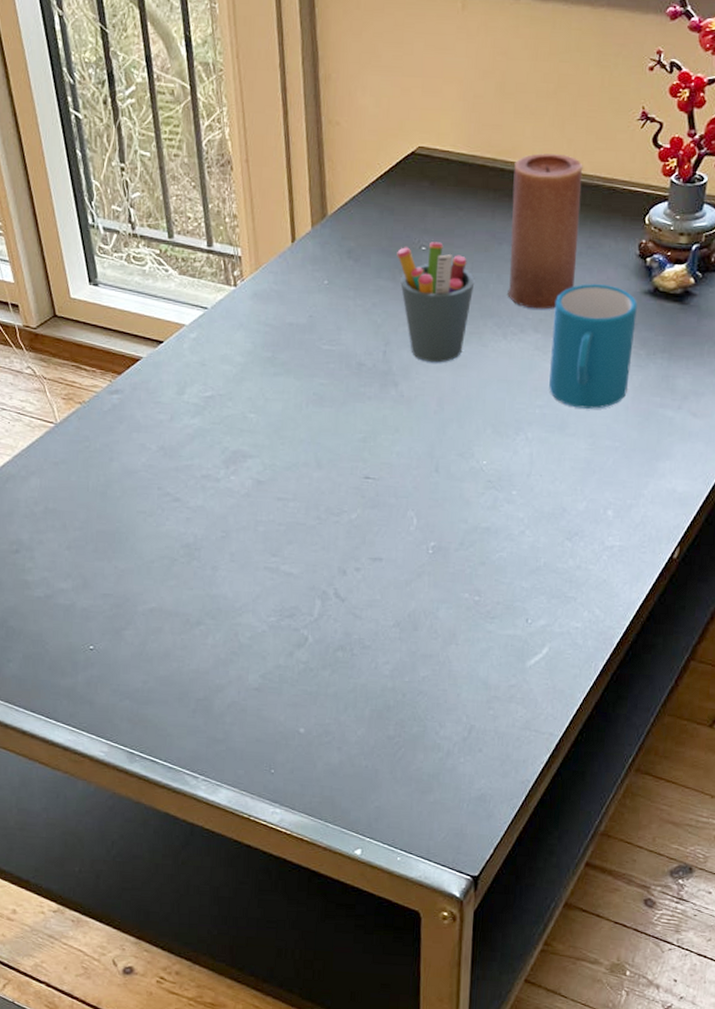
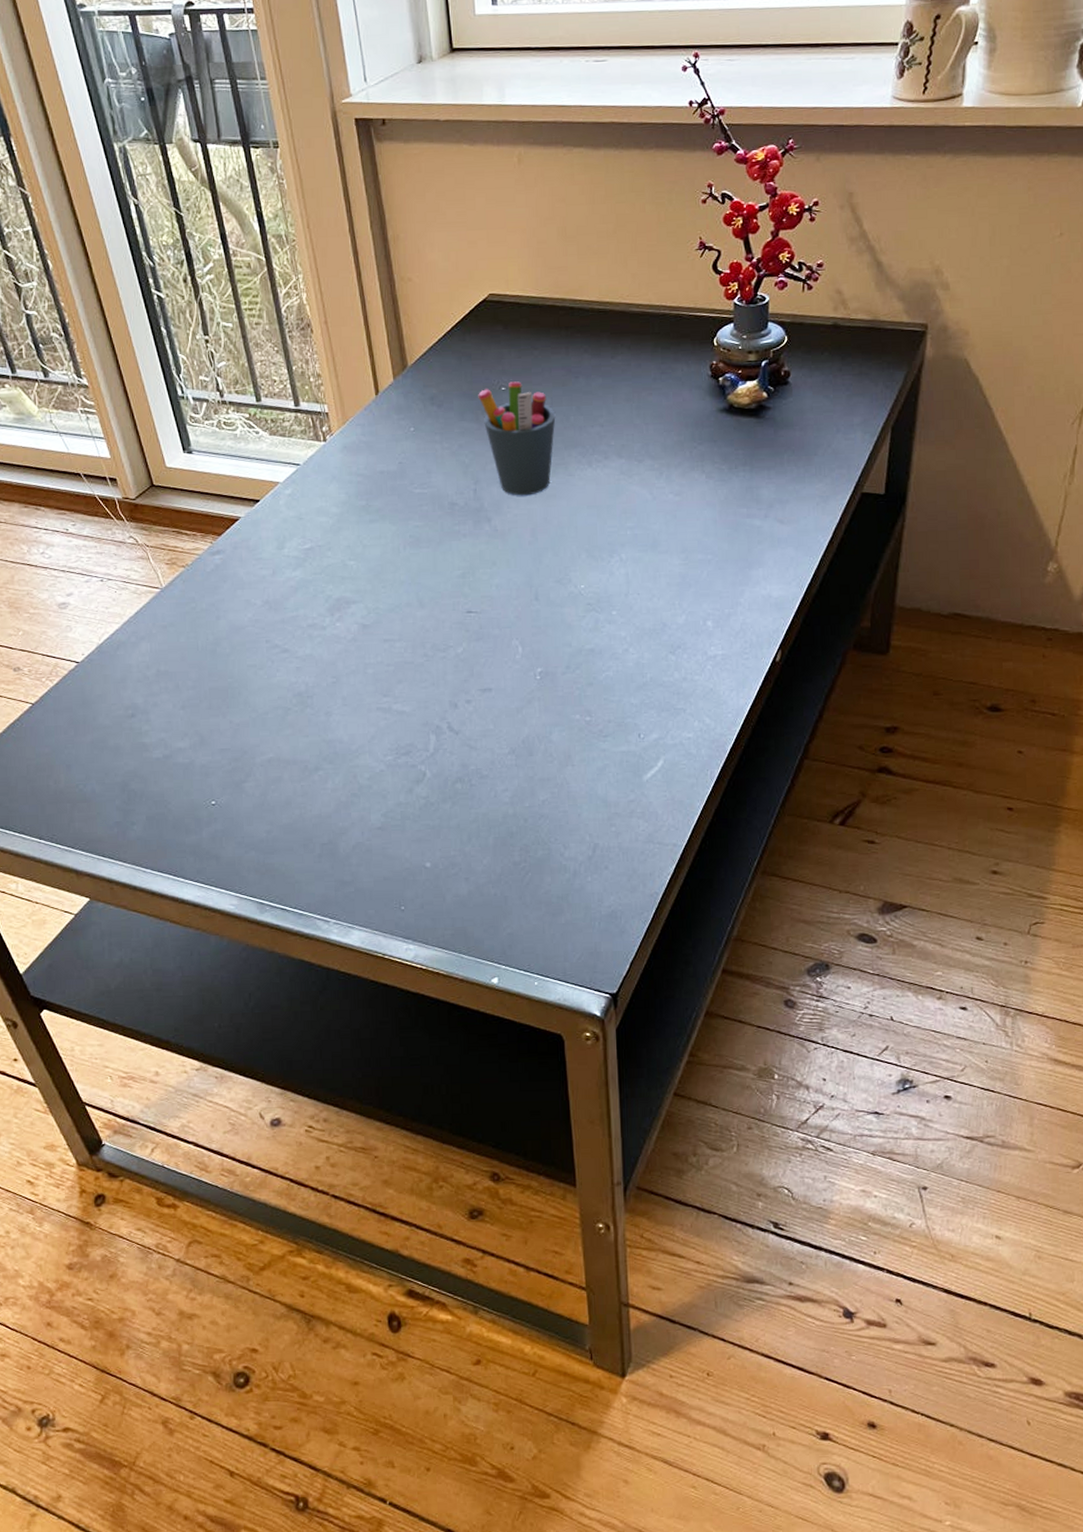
candle: present [508,153,583,309] -> none [583,288,652,436]
mug: present [549,284,637,409] -> none [635,406,715,526]

